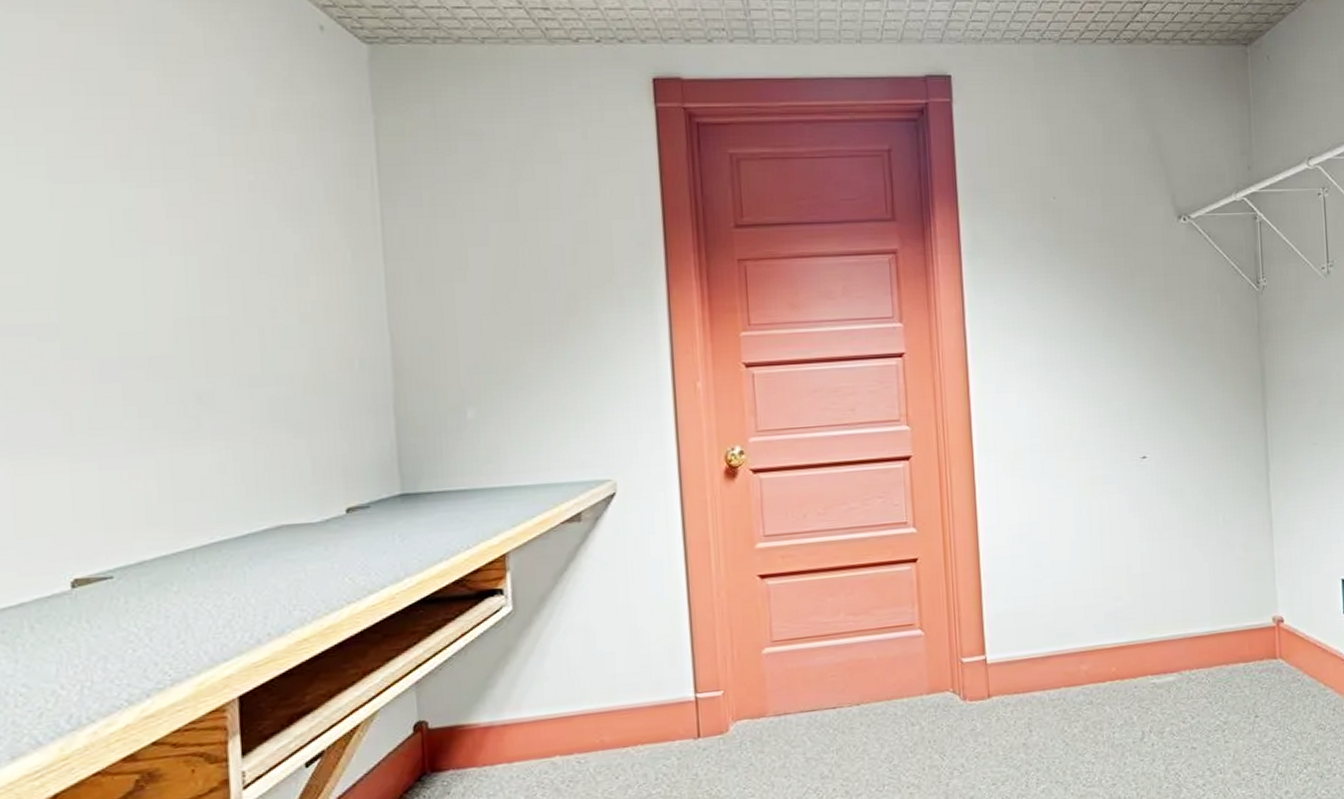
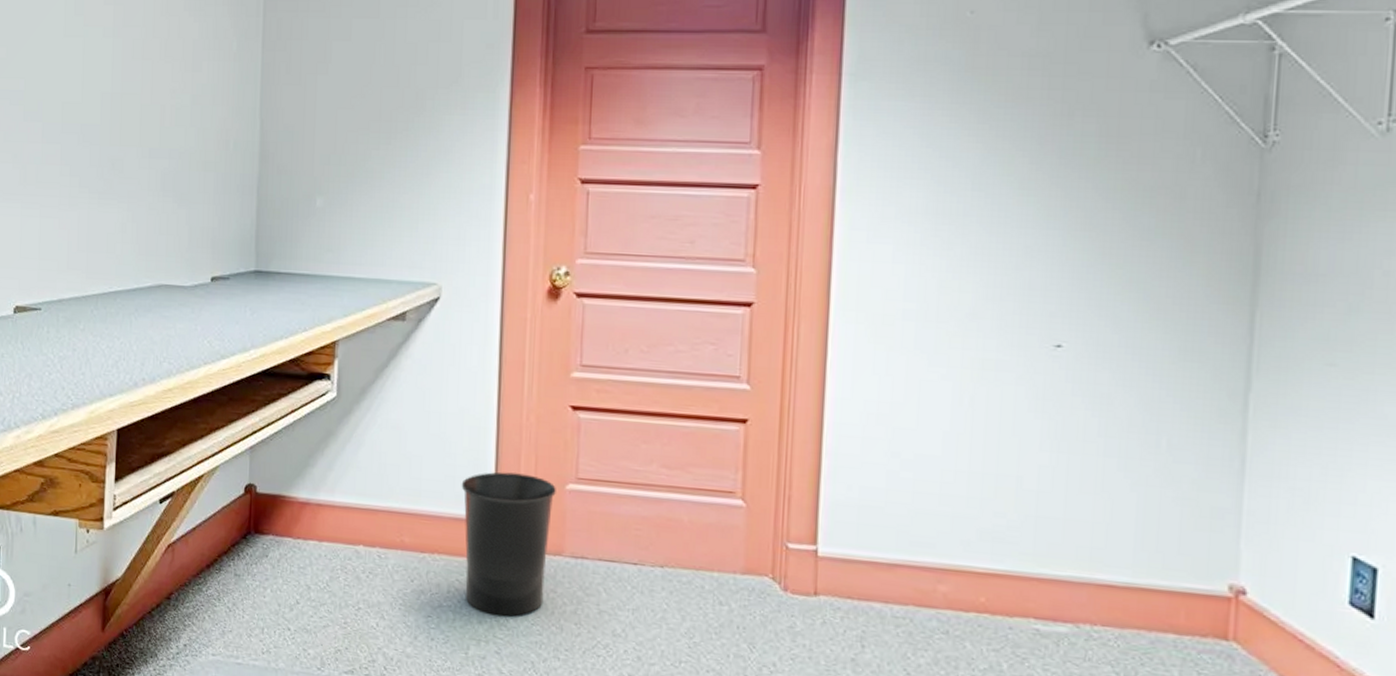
waste bin: none [658,647,753,790] -> present [461,471,556,616]

